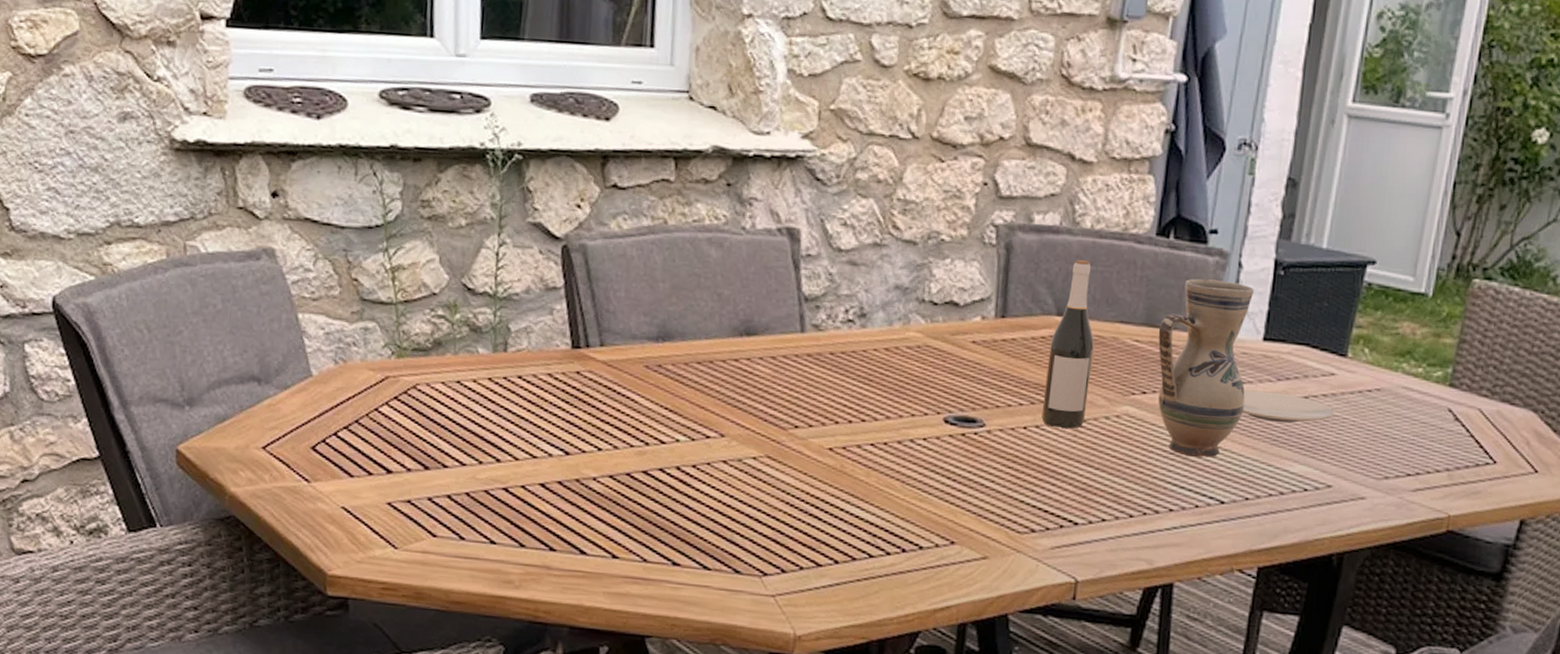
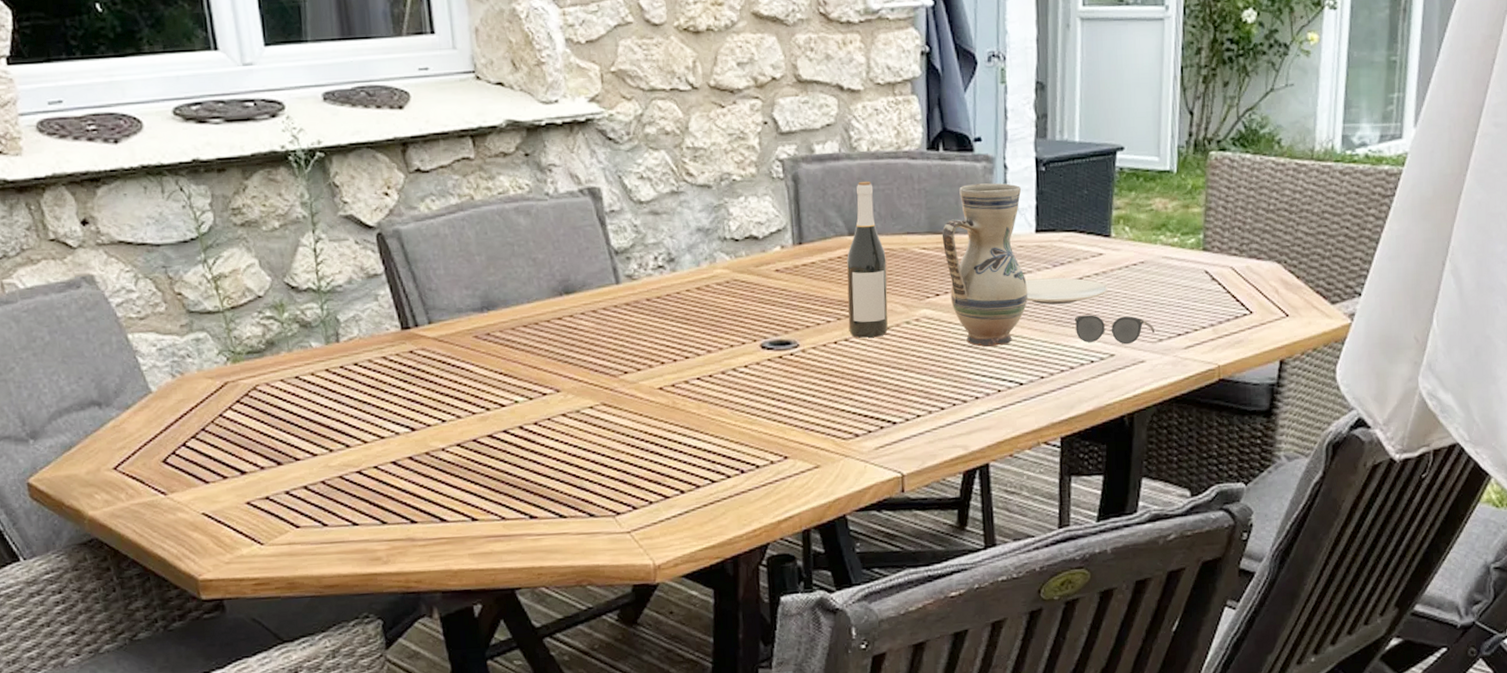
sunglasses: none [1292,437,1382,477] -> present [1074,315,1155,345]

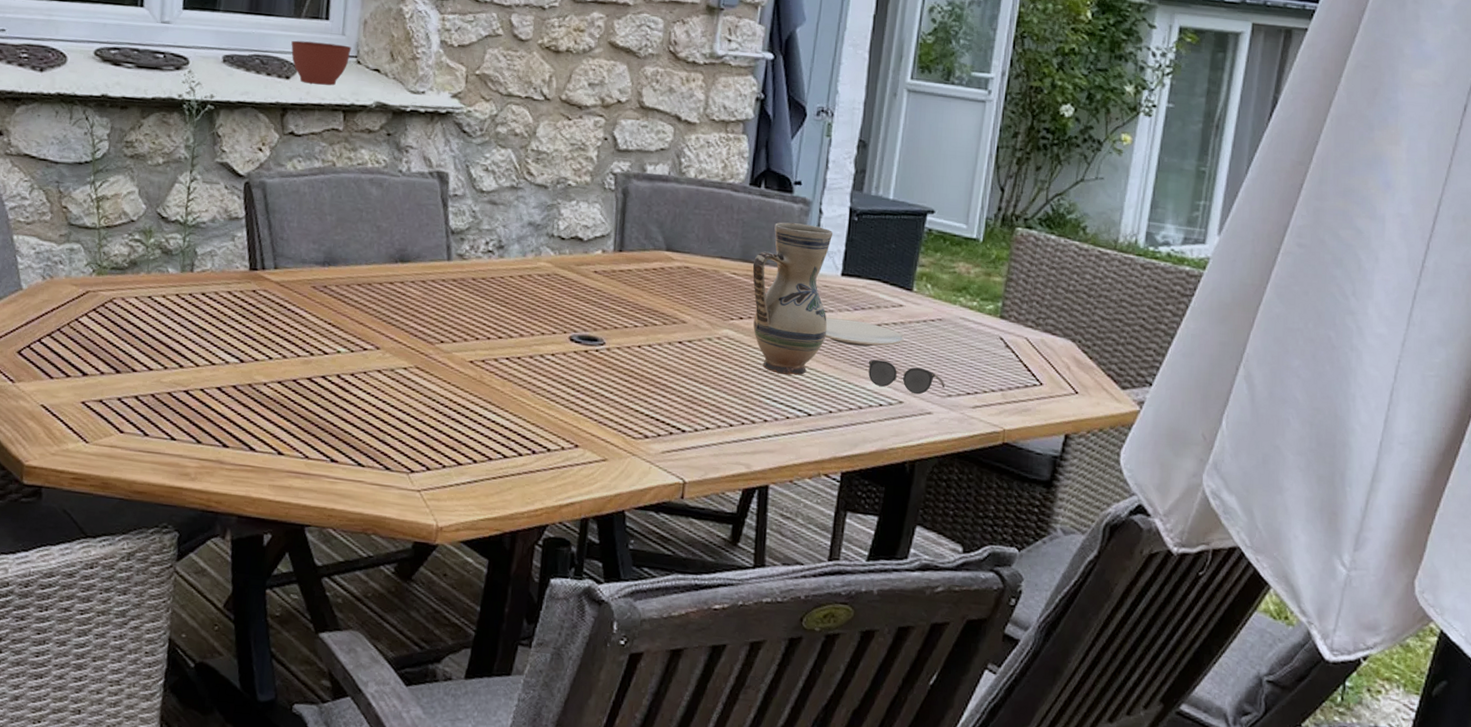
flower pot: none [397,60,467,112] -> present [291,40,352,86]
wine bottle: present [846,181,889,338] -> none [653,203,698,348]

